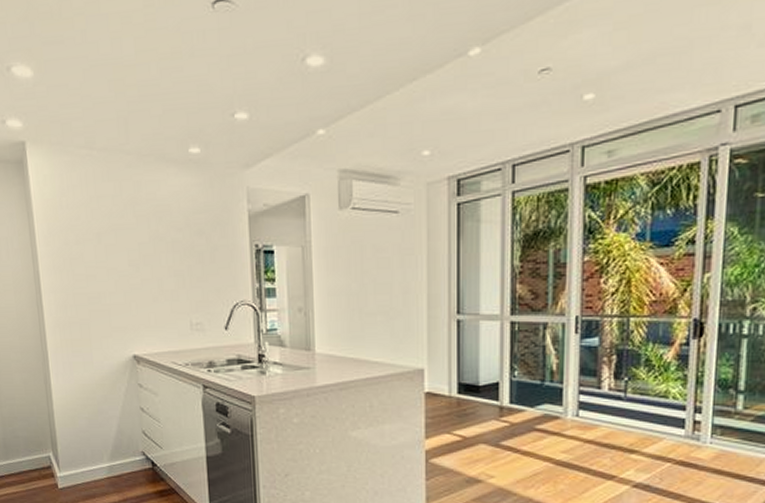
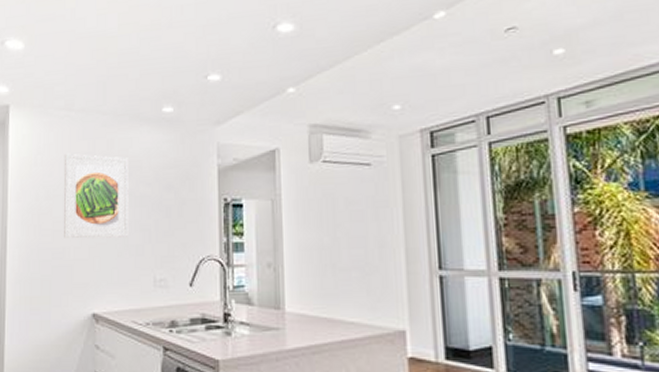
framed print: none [89,196,163,284] -> present [63,153,129,238]

